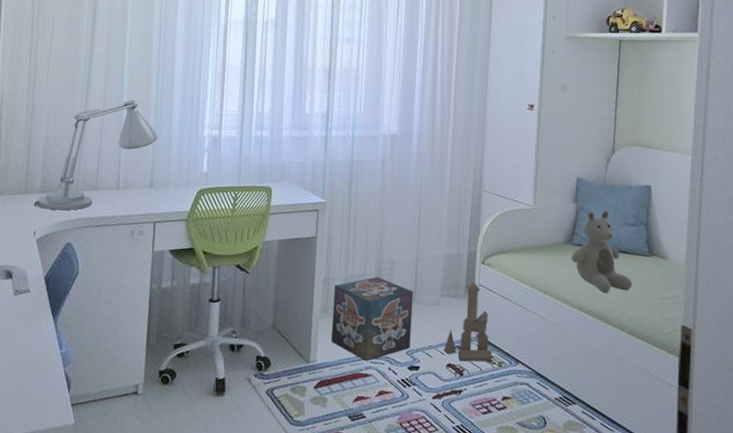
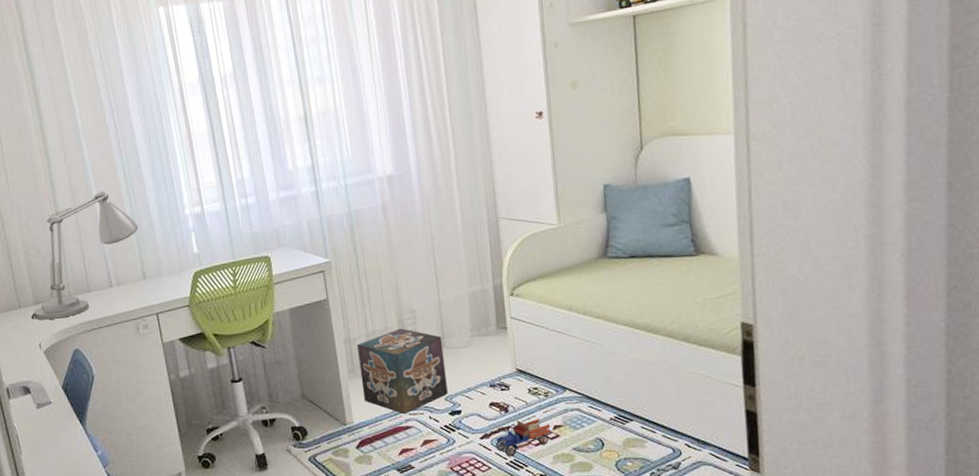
toy blocks: present [444,281,492,362] -> none [484,315,537,398]
toy truck: none [445,386,500,422] -> present [495,419,551,457]
teddy bear: present [572,211,633,293] -> none [608,215,681,303]

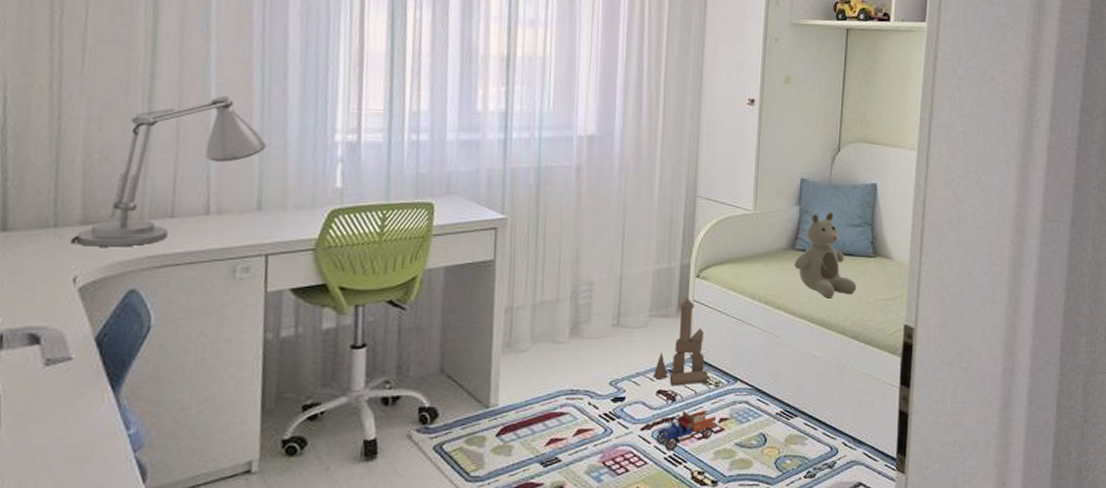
toy box: present [357,328,448,415] -> none [516,301,618,399]
toy blocks: none [484,315,537,398] -> present [654,297,708,386]
teddy bear: none [608,215,681,303] -> present [794,212,857,299]

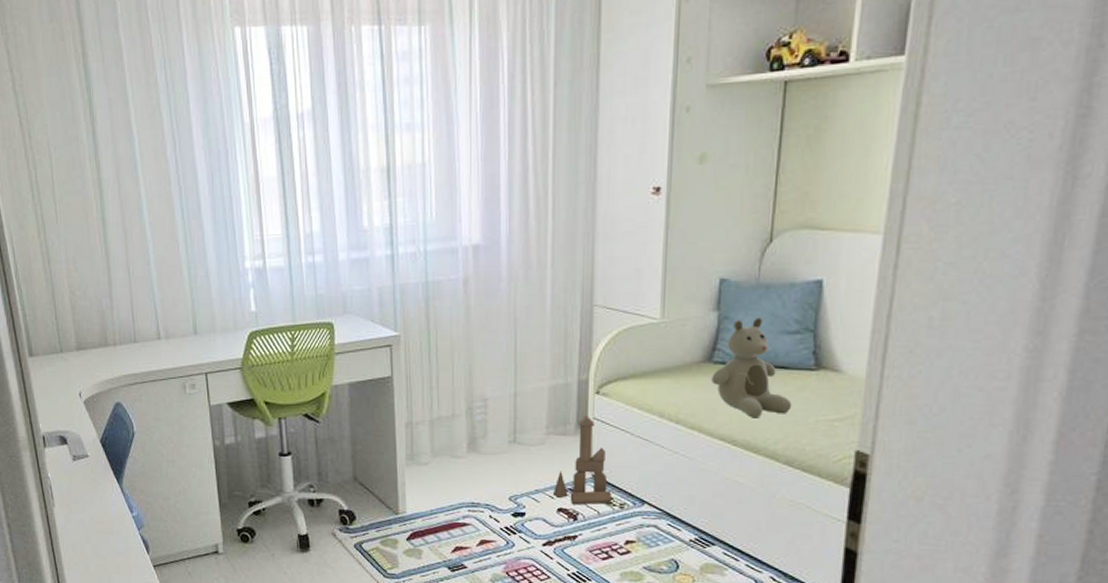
desk lamp: present [71,96,266,247] -> none [73,233,193,368]
toy truck: present [656,410,717,451] -> none [558,530,622,569]

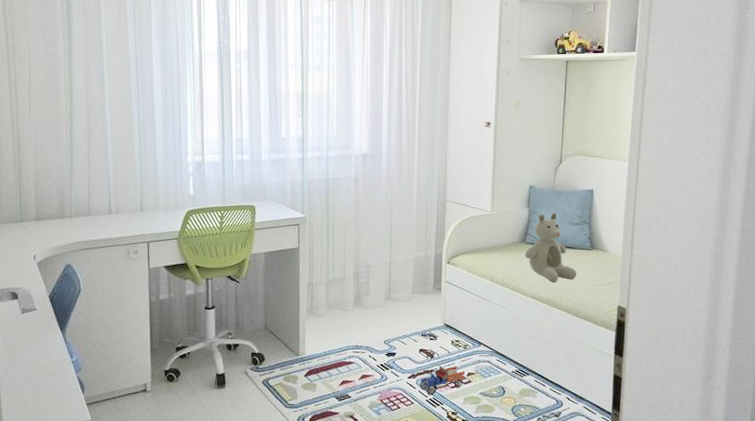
toy blocks: present [554,414,612,505] -> none [417,279,458,347]
toy truck: none [558,530,622,569] -> present [419,366,466,396]

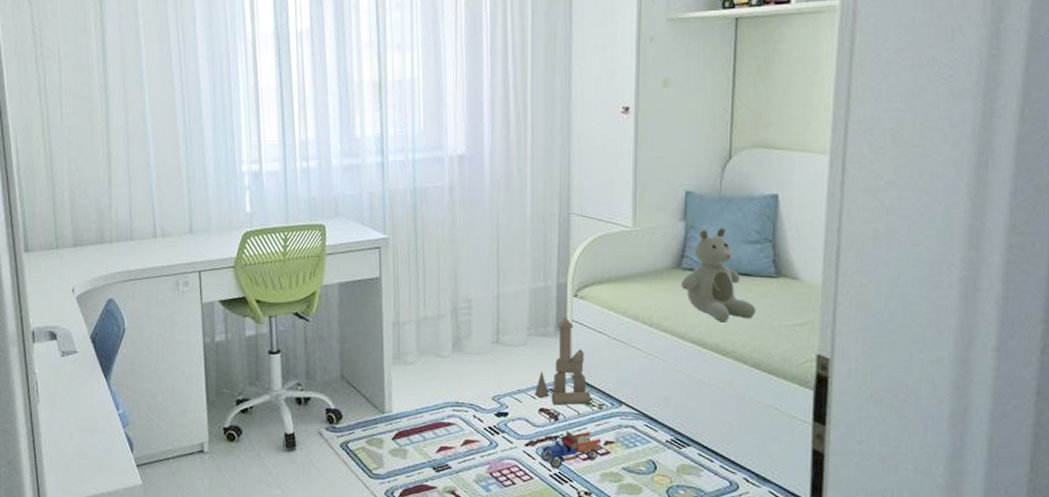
toy blocks: none [417,279,458,347] -> present [535,316,591,405]

